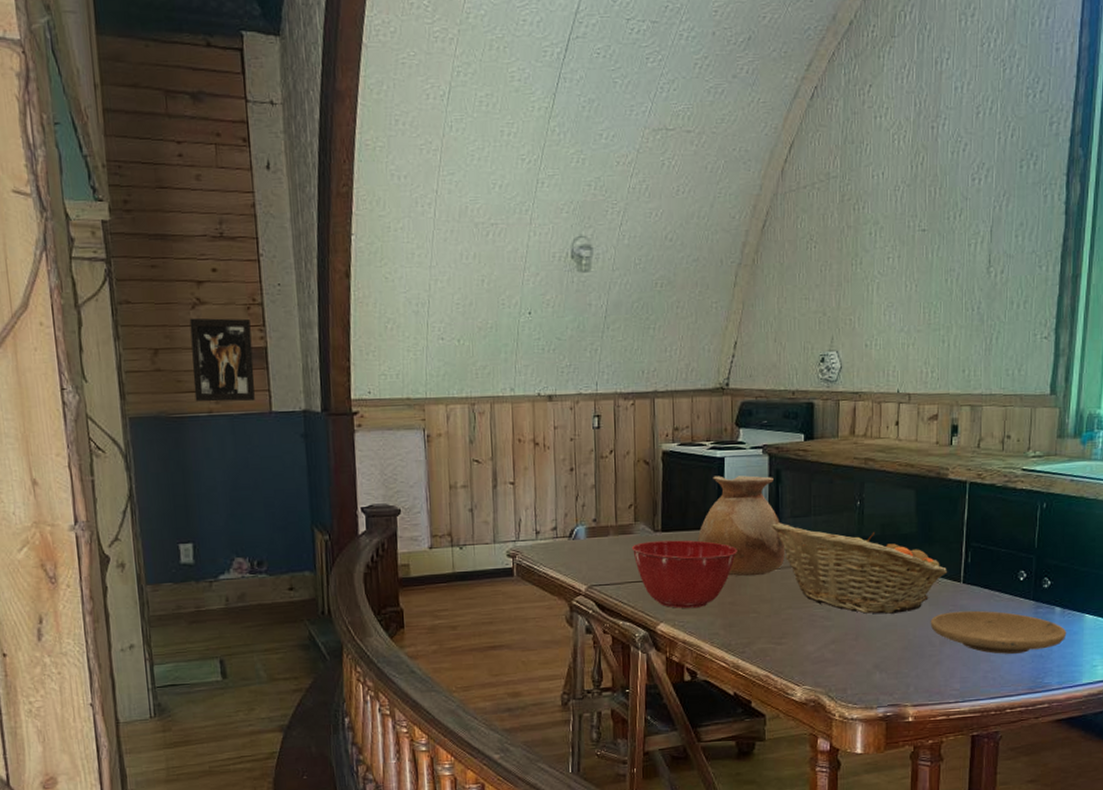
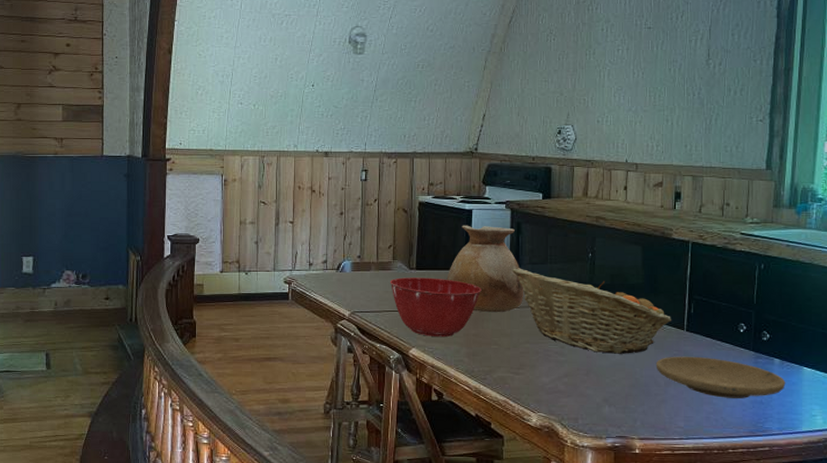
wall art: present [189,318,255,402] -> none [45,81,92,147]

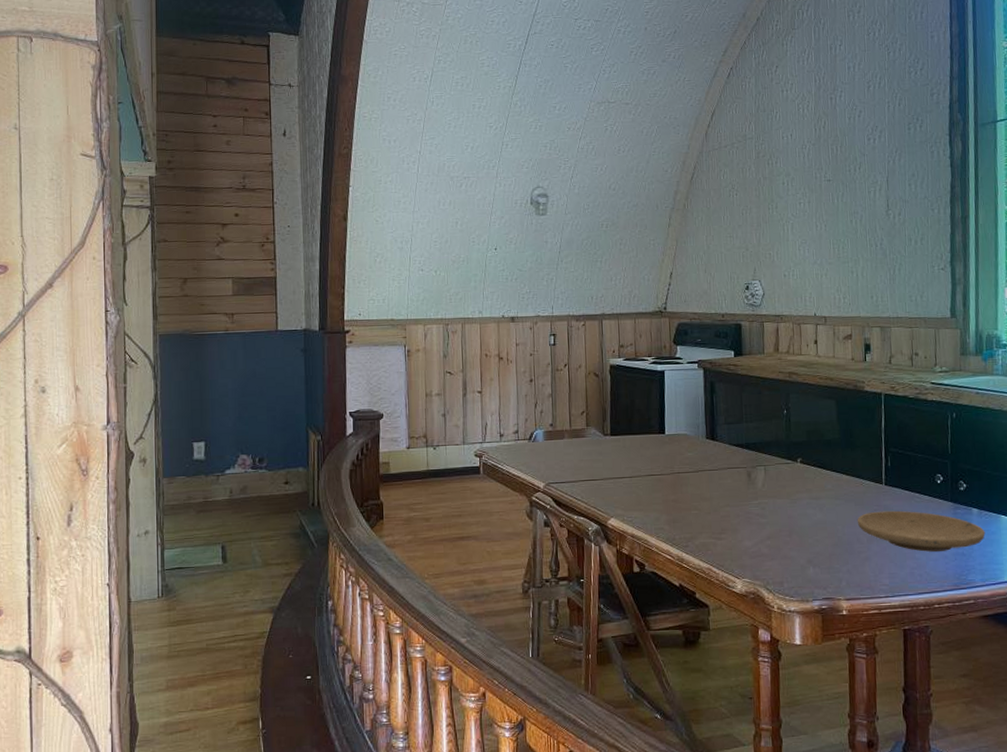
mixing bowl: present [389,277,482,338] -> none [584,443,679,505]
vase: present [446,225,524,313] -> none [642,387,722,477]
fruit basket: present [512,268,672,354] -> none [708,428,870,513]

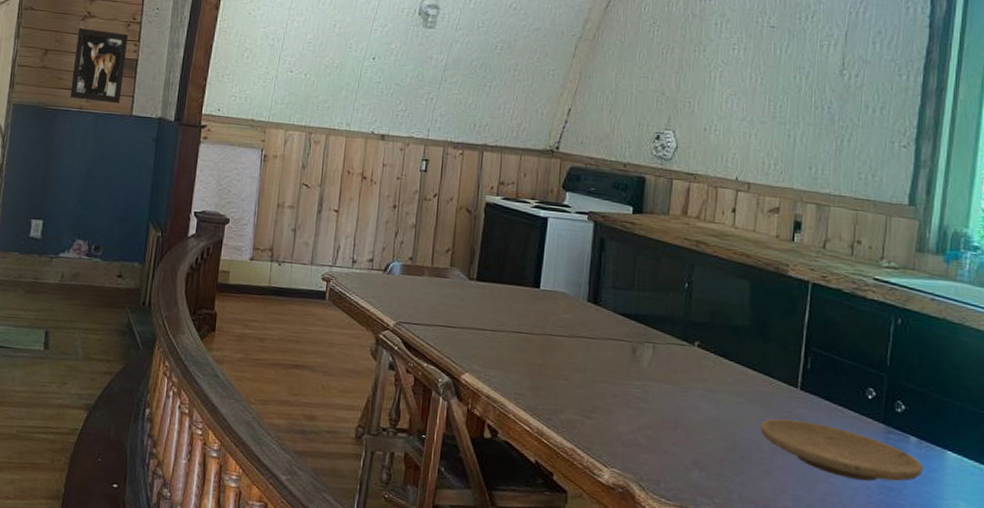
wall art: none [214,253,265,322] -> present [70,27,128,104]

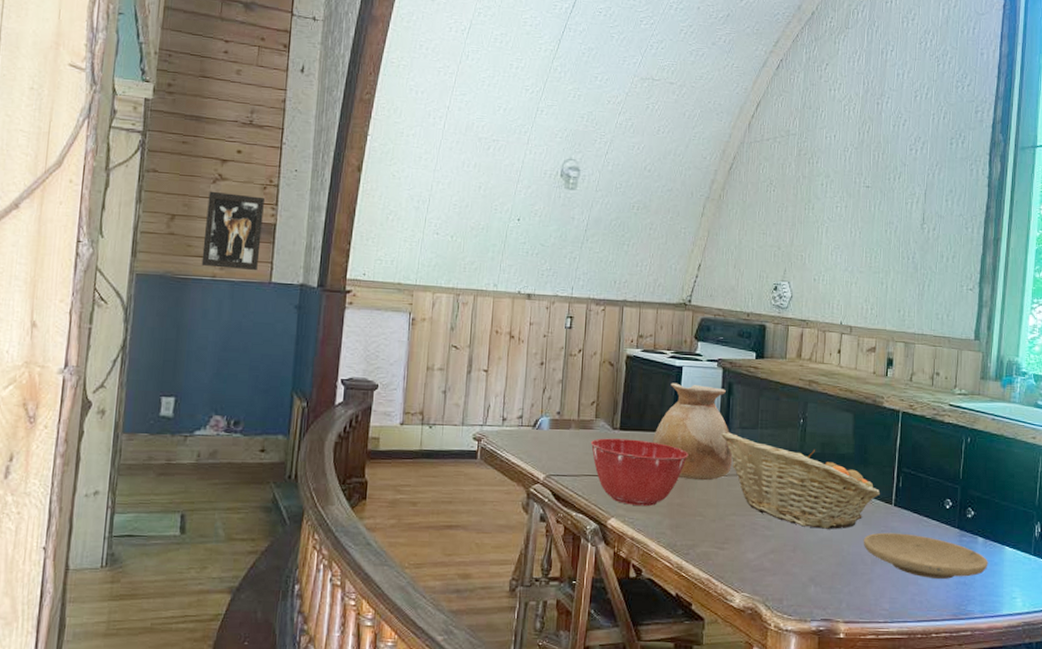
mixing bowl: none [444,288,553,364] -> present [590,438,689,507]
vase: none [512,234,604,343] -> present [652,383,733,481]
fruit basket: none [591,291,784,410] -> present [721,432,881,529]

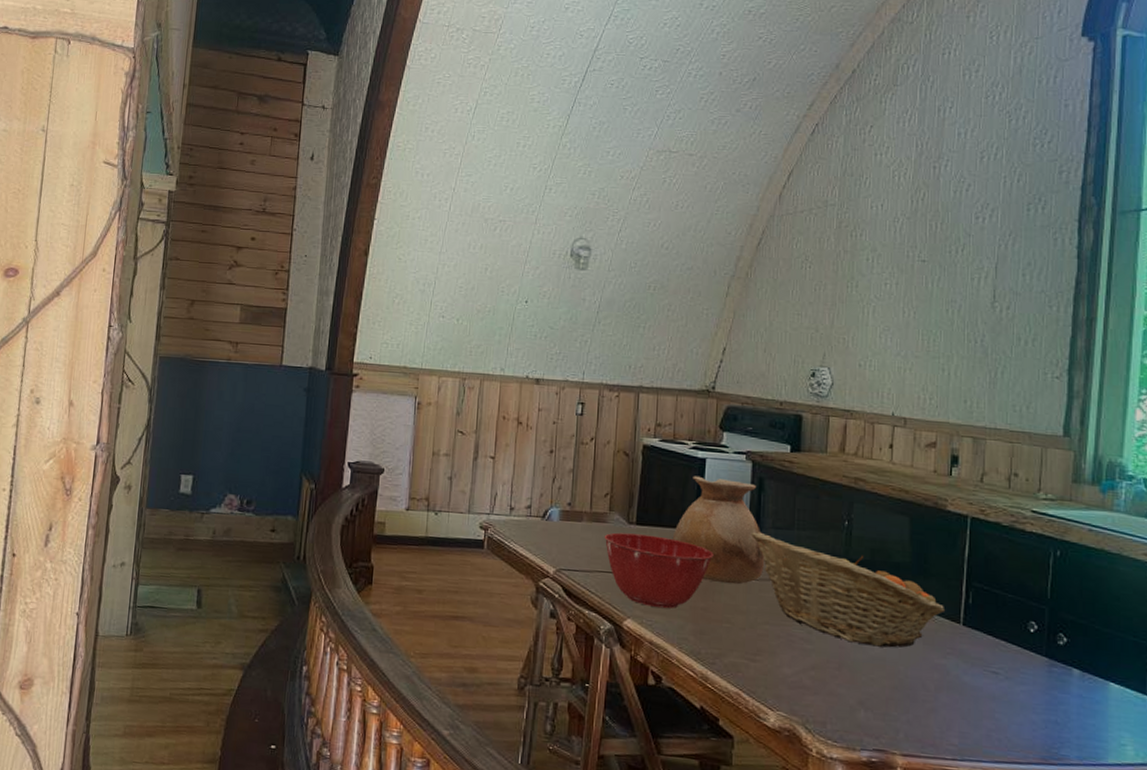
wall art: present [201,191,264,271] -> none [218,277,276,354]
plate: present [863,532,989,579] -> none [924,655,1088,716]

